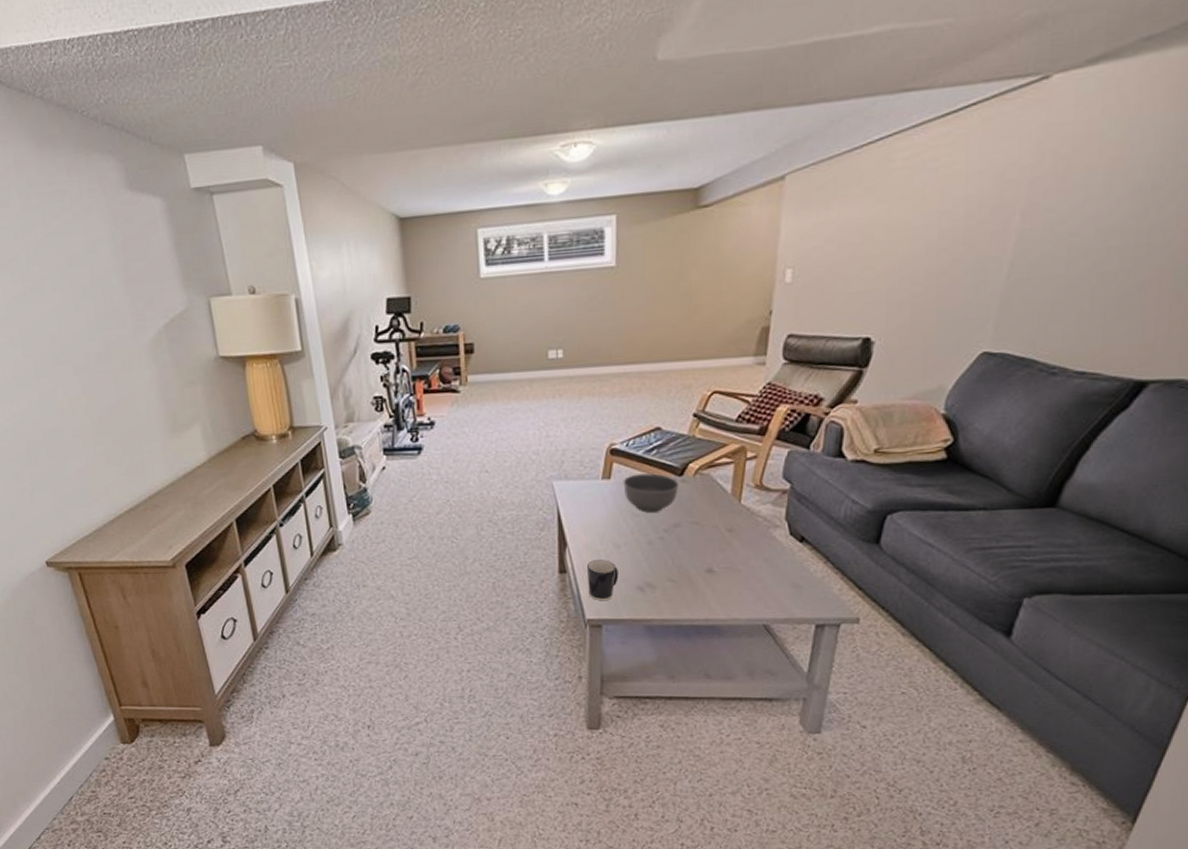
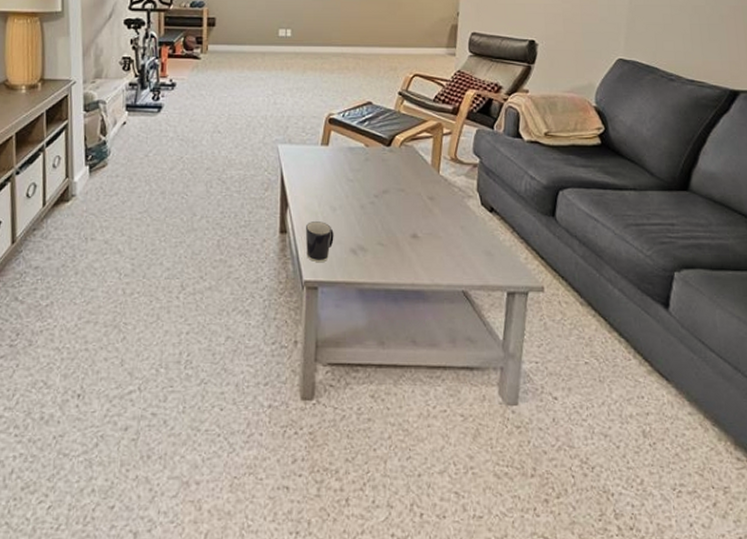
bowl: present [623,473,678,513] -> none [339,142,387,178]

